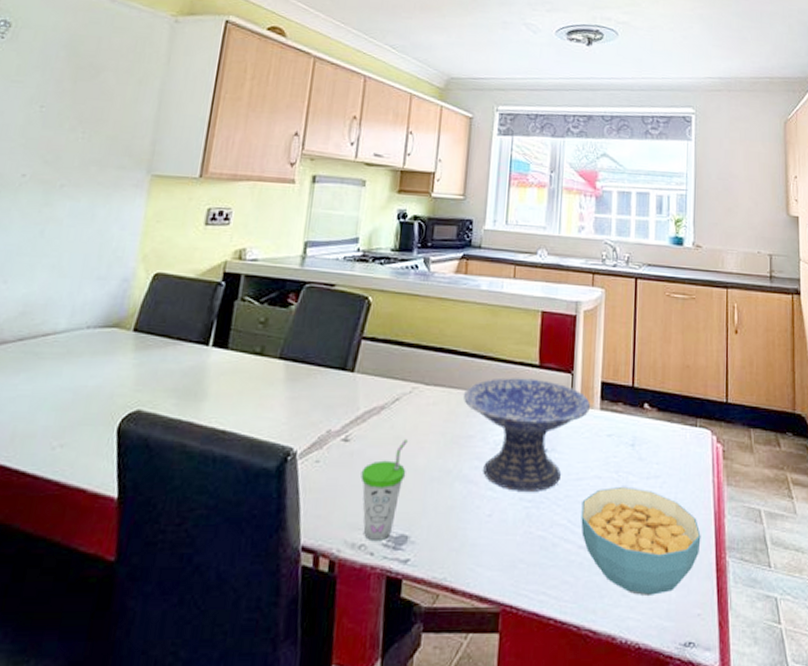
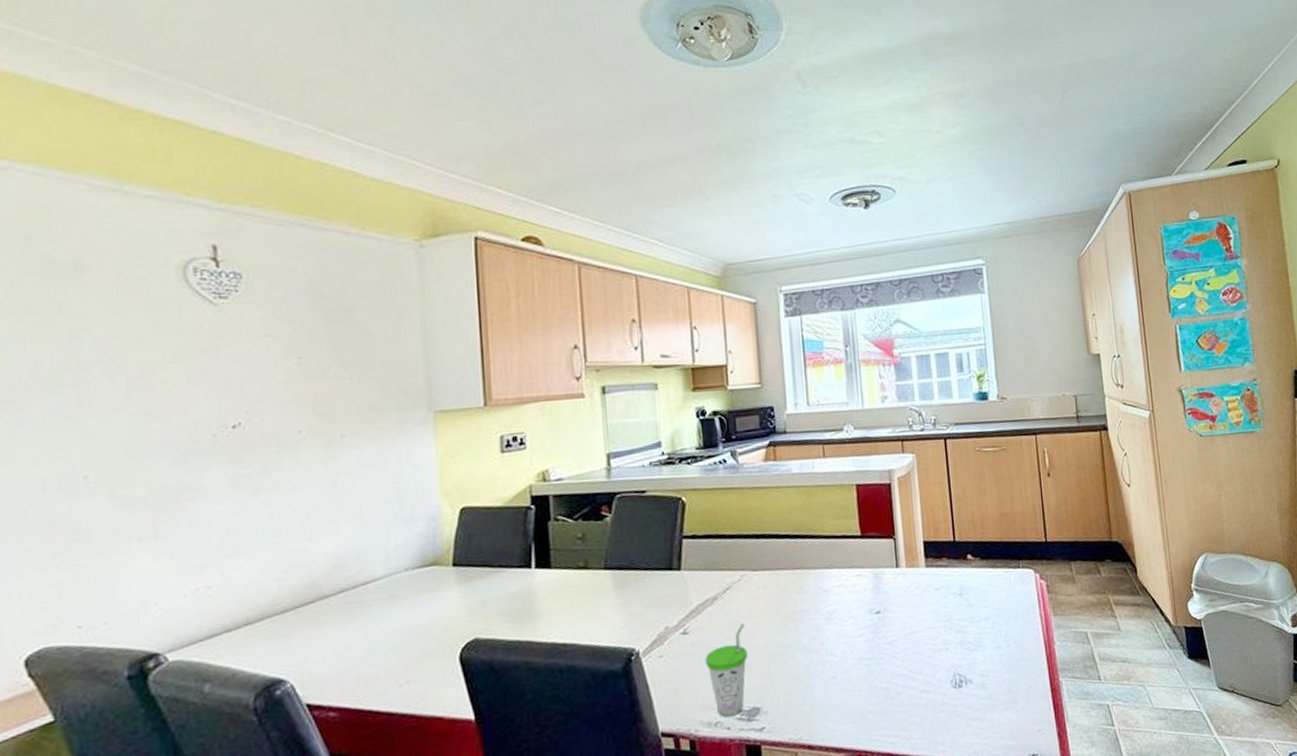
decorative bowl: present [464,377,590,491] -> none [792,548,915,653]
cereal bowl: present [581,486,701,597] -> none [919,631,1034,724]

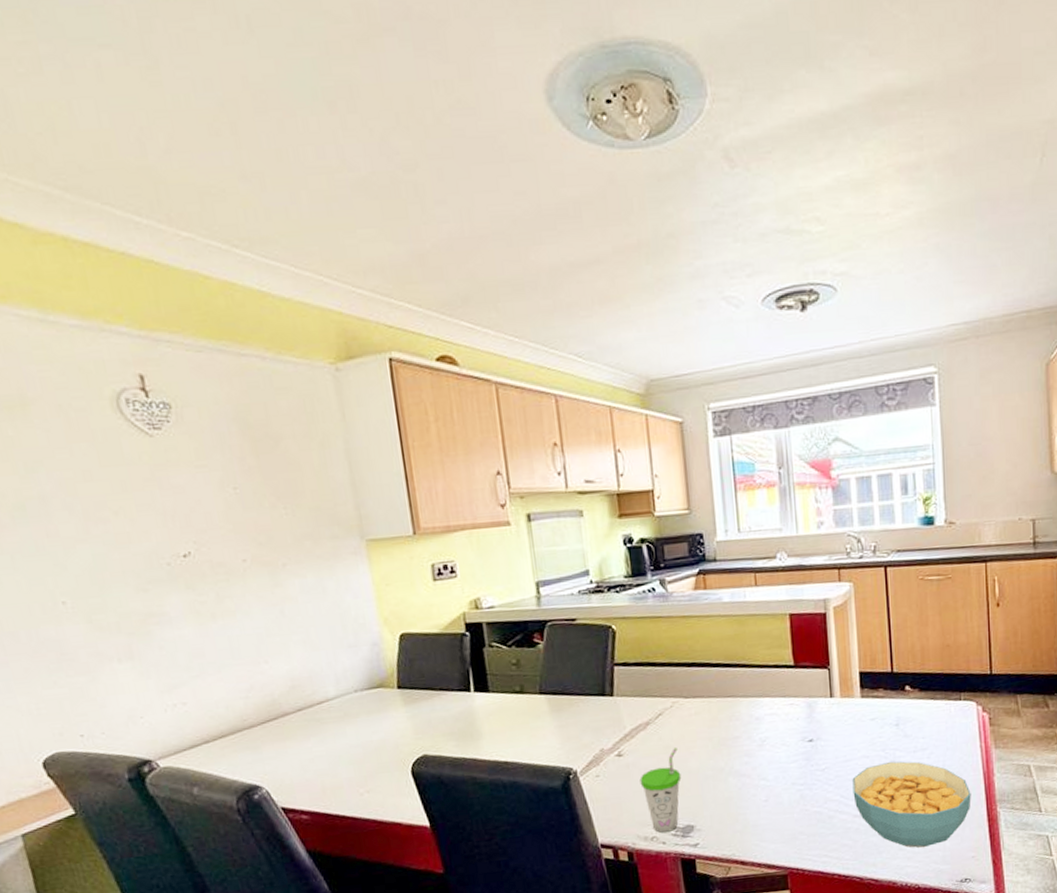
cereal bowl: none [919,631,1034,724] -> present [852,761,971,848]

